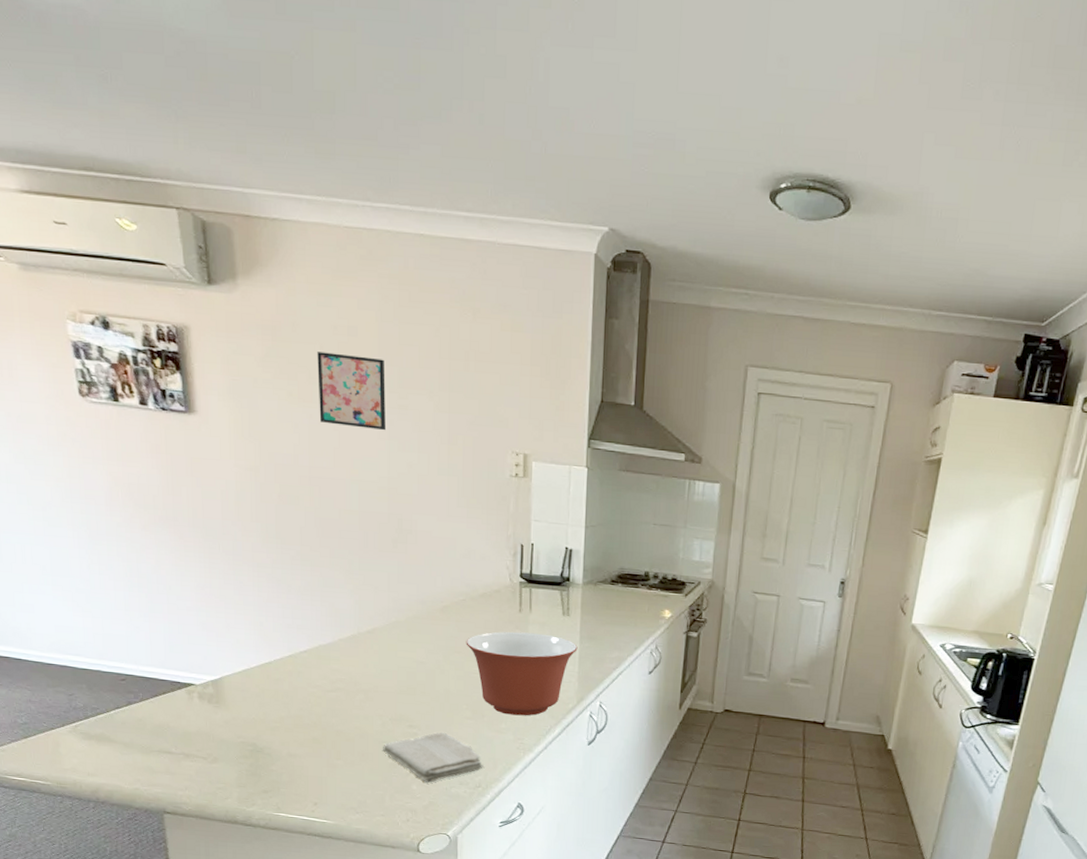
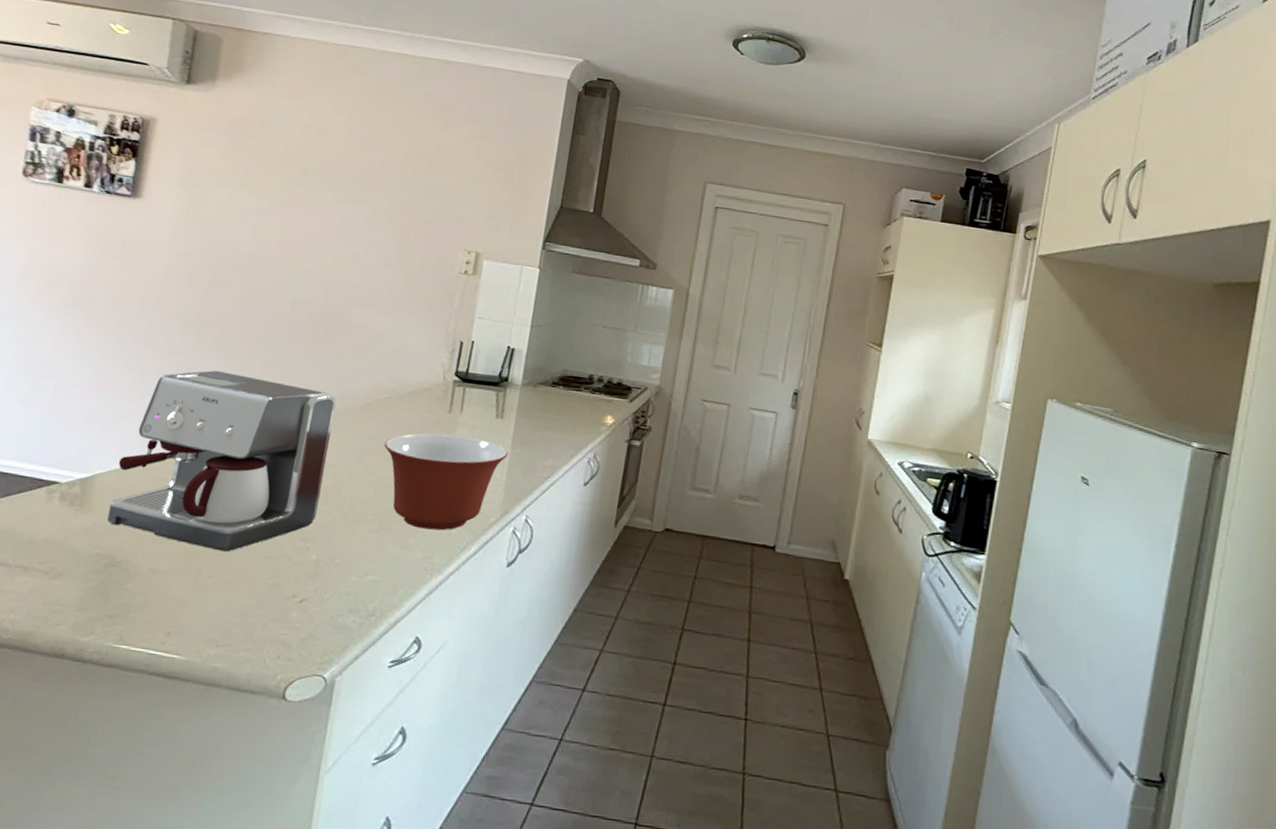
coffee maker: none [239,581,418,738] -> present [106,370,336,552]
wall art: present [317,352,385,431] -> none [270,148,348,224]
washcloth: present [383,732,483,783] -> none [265,547,382,609]

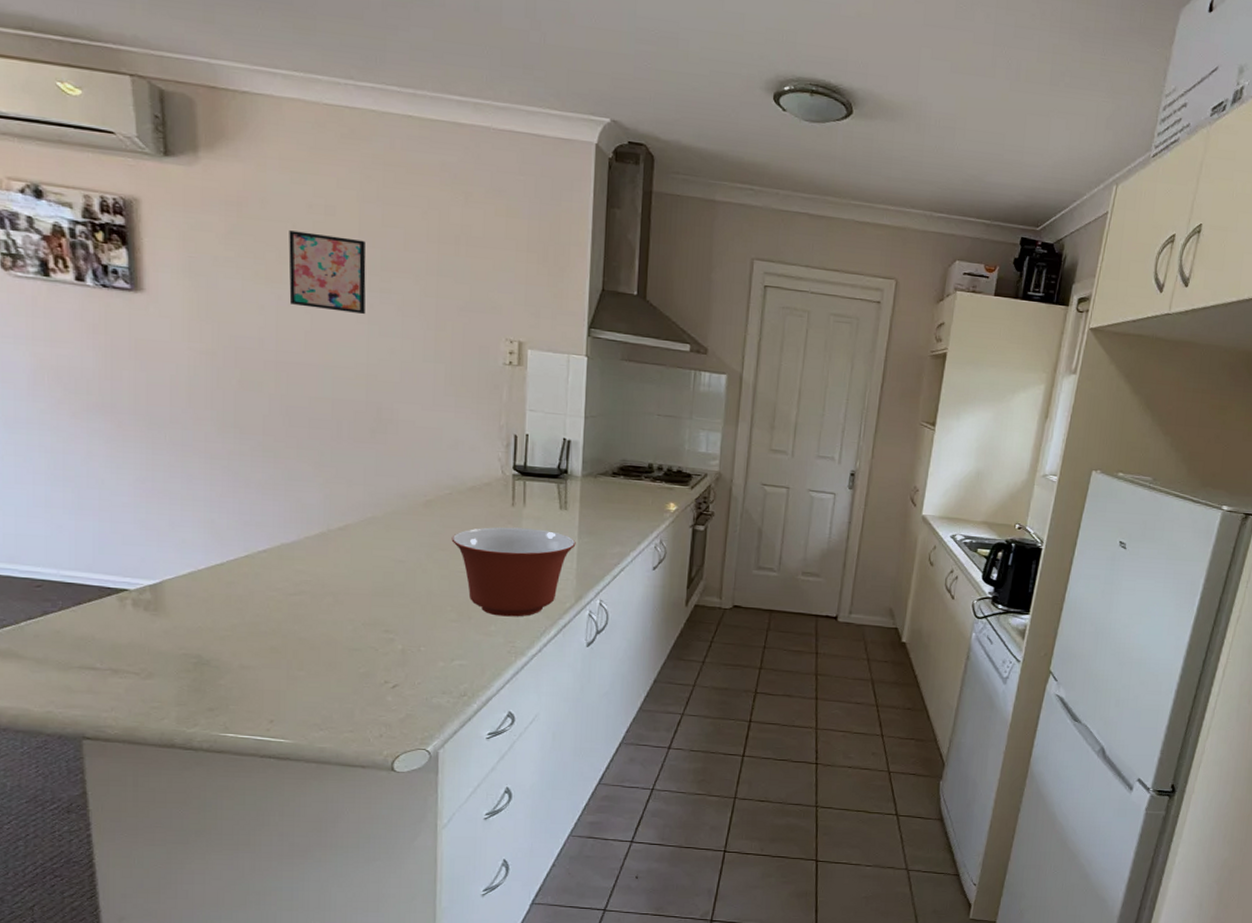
coffee maker: present [106,370,336,552] -> none [184,473,397,646]
wall art: none [270,148,348,224] -> present [288,230,366,315]

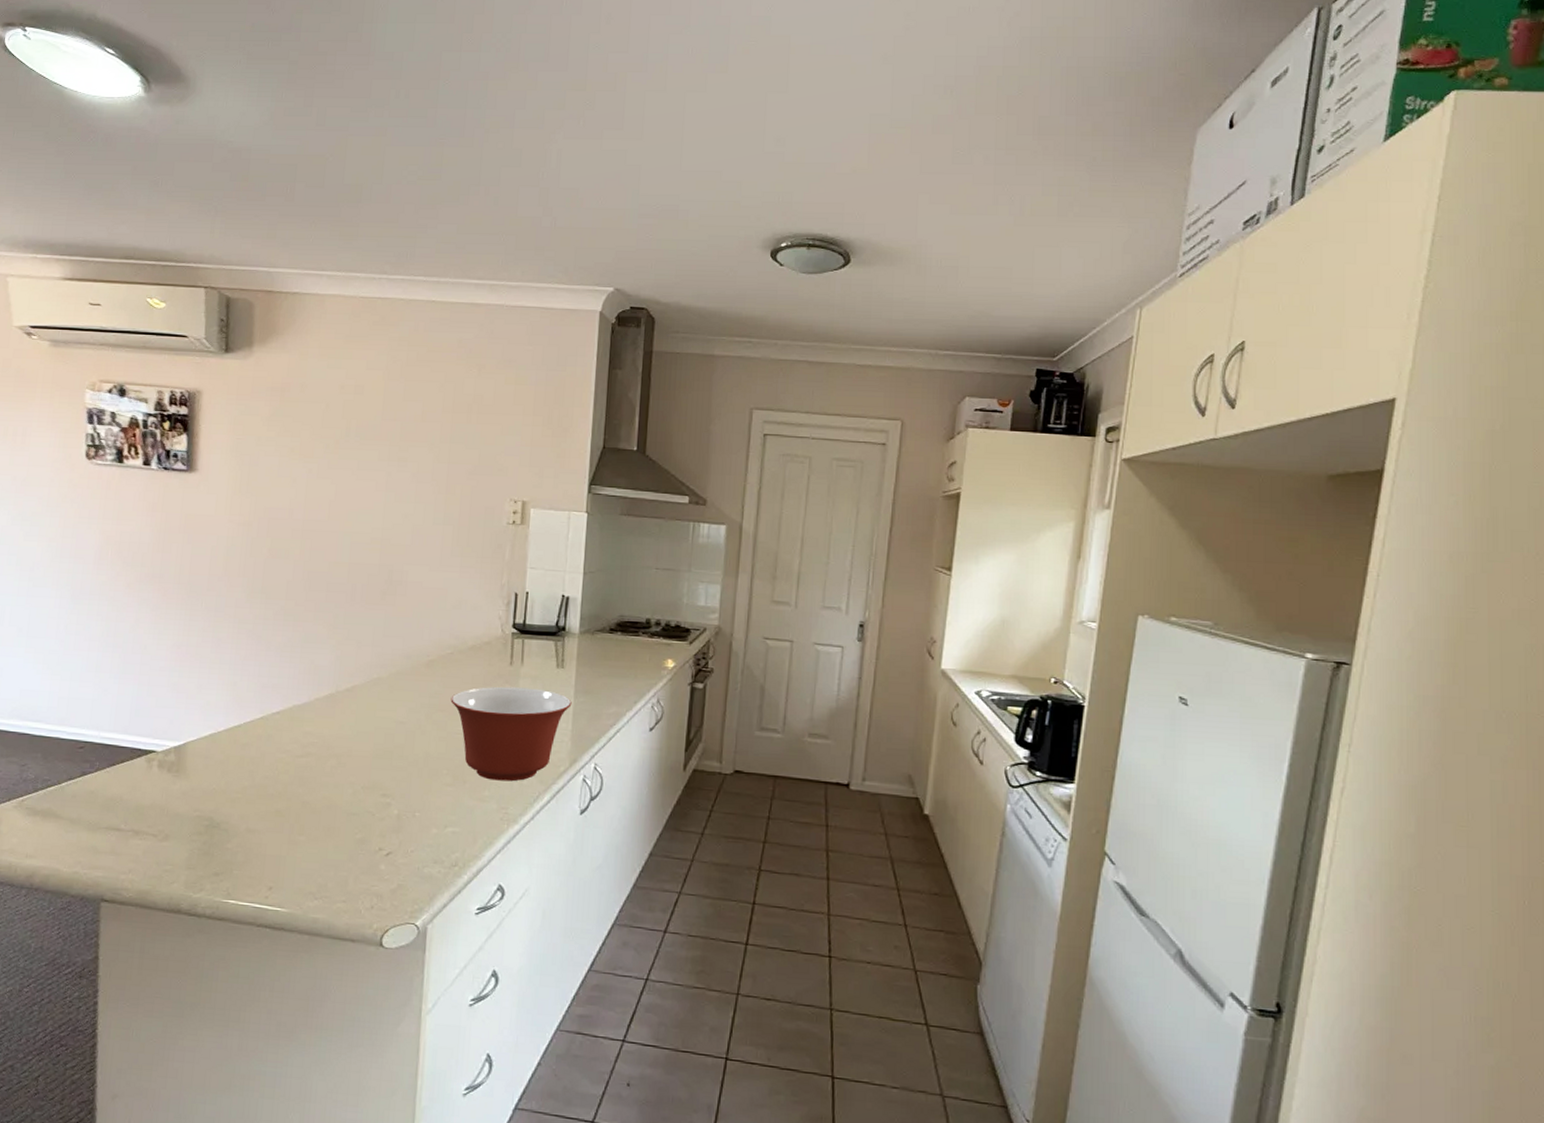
wall art: present [288,230,366,315] -> none [318,410,388,483]

